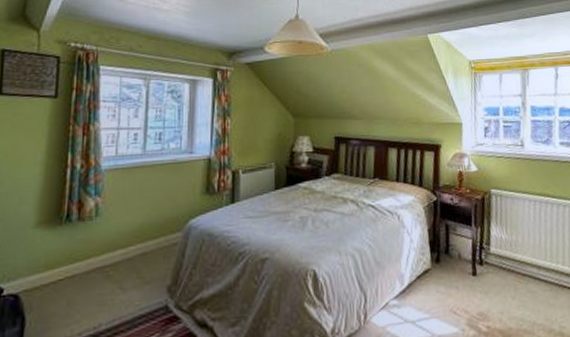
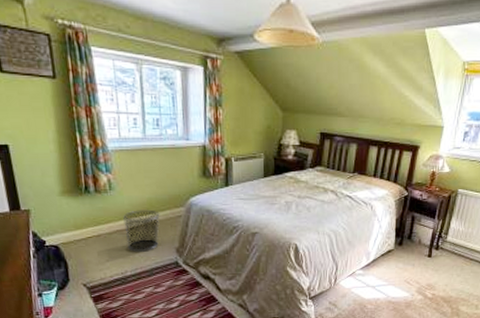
waste bin: none [106,238,152,297] -> present [123,209,160,253]

